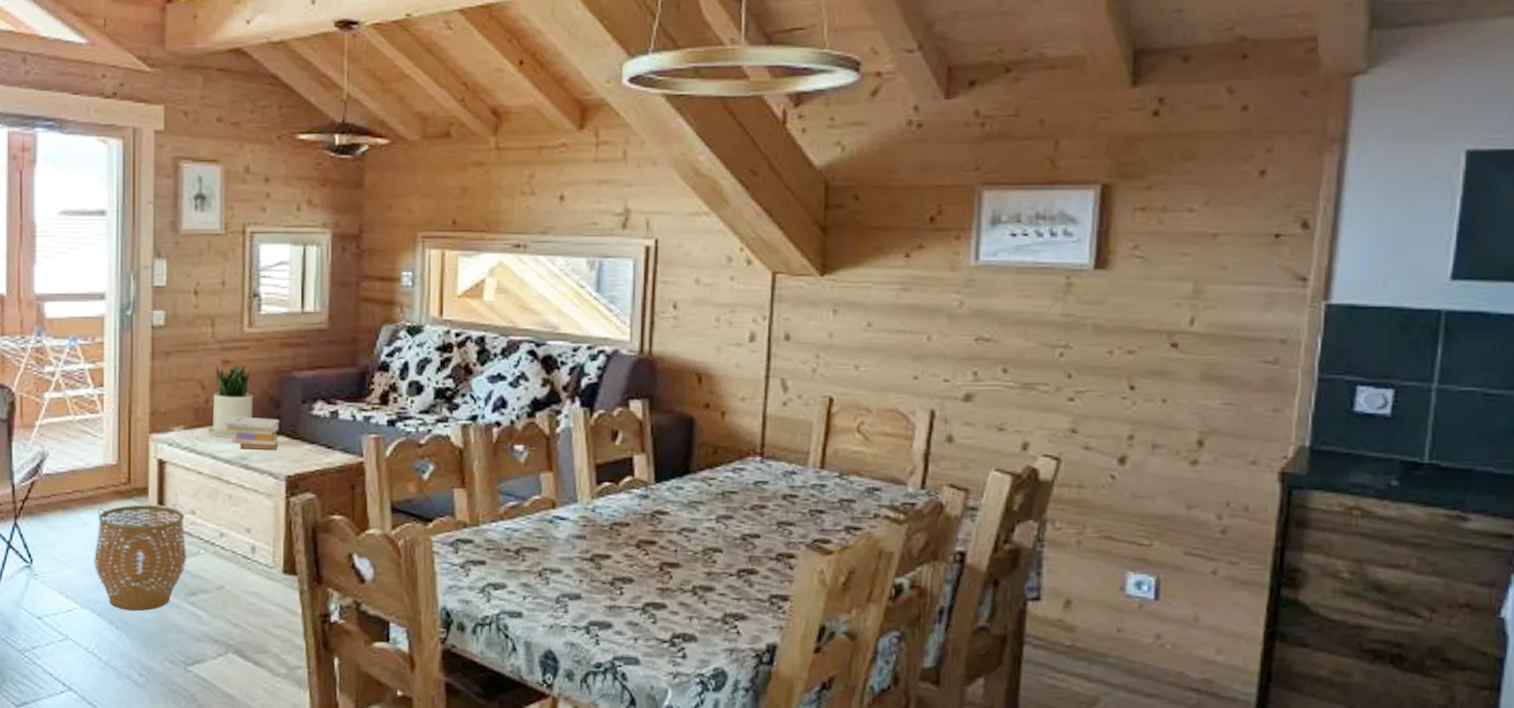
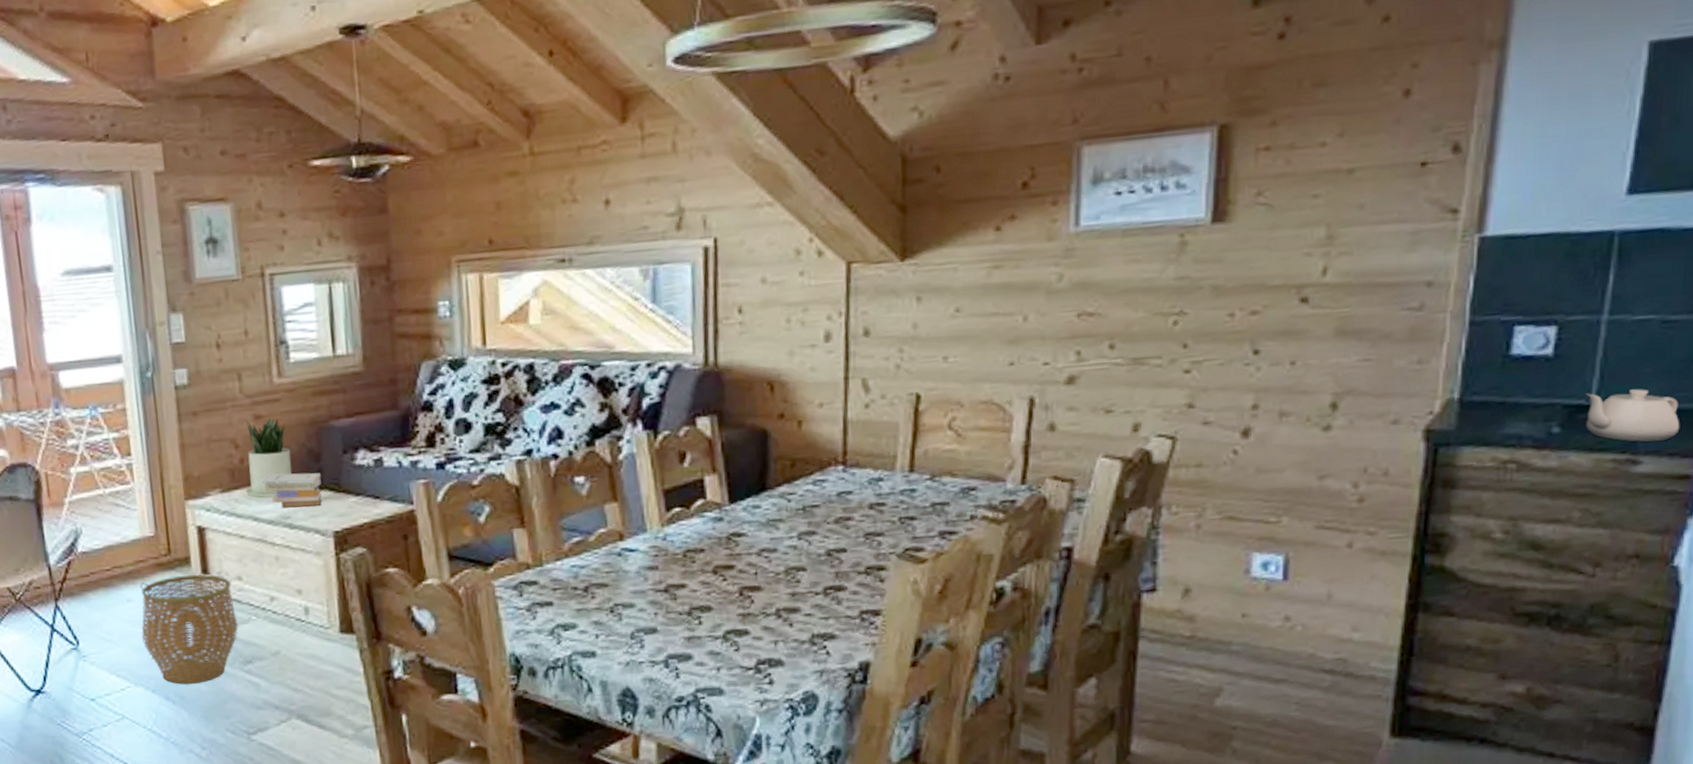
teapot: none [1420,451,1502,502] -> present [1586,388,1680,443]

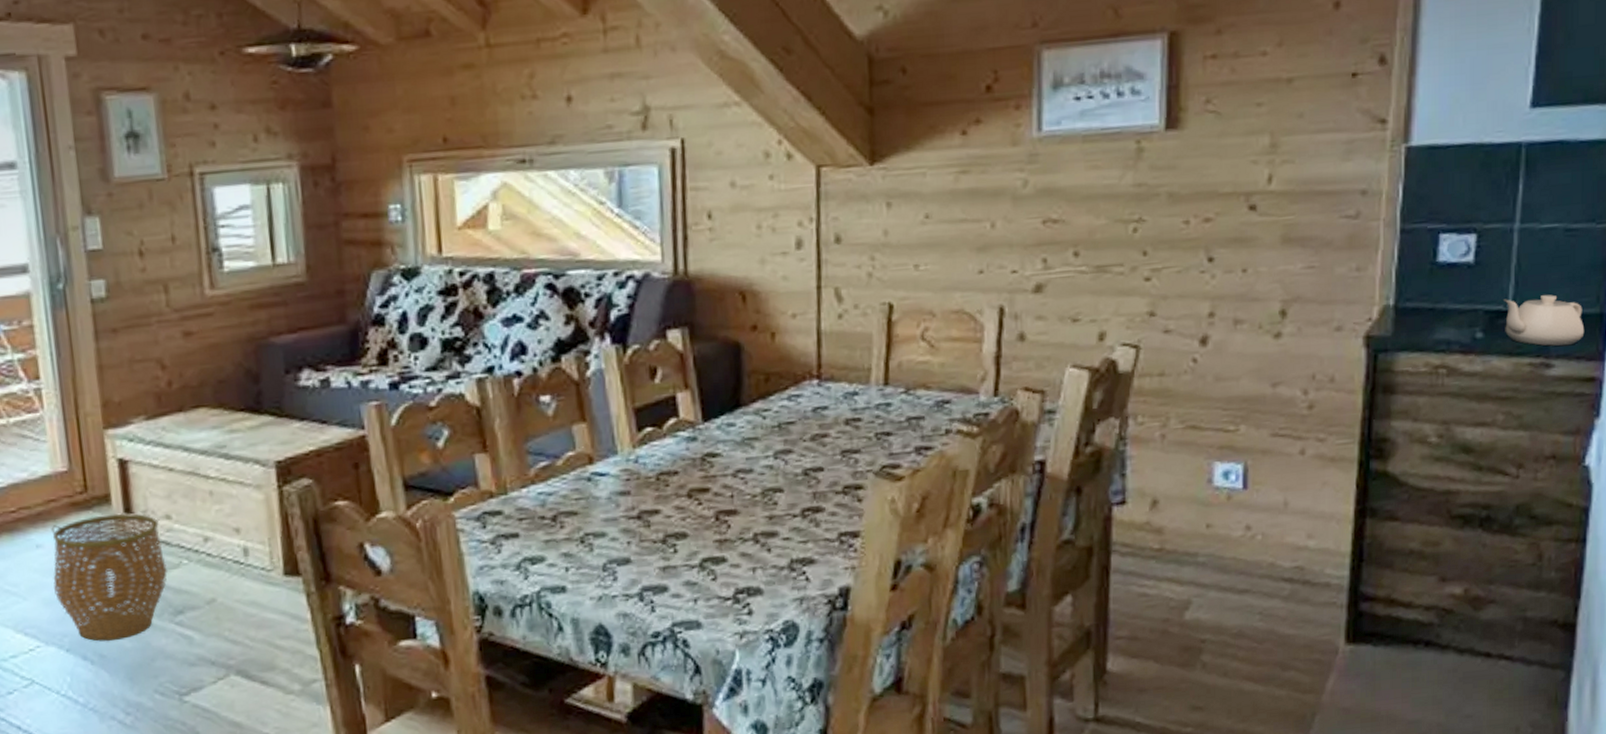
planter: present [245,417,293,498] -> none [174,333,228,426]
books: present [262,472,322,508] -> none [193,395,262,436]

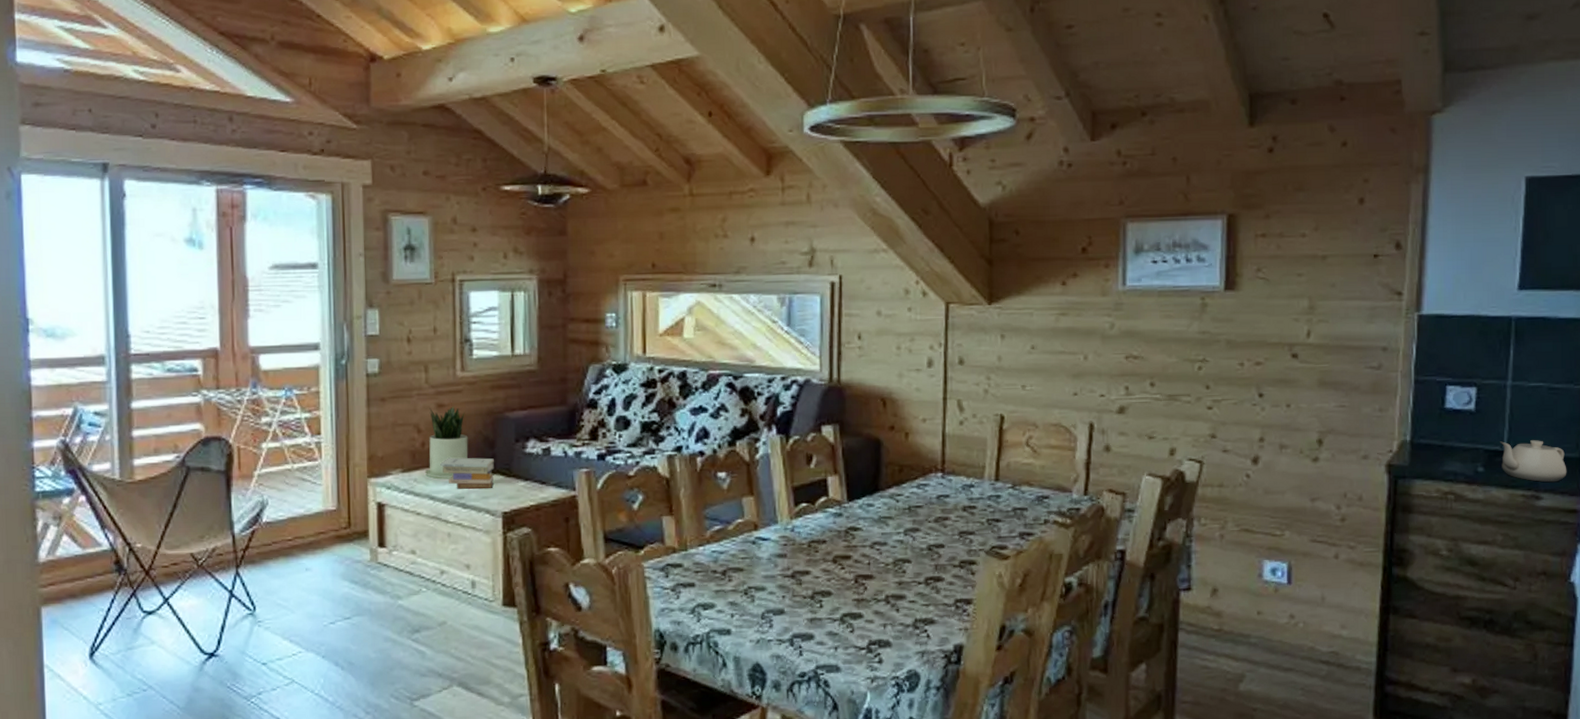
basket: present [51,513,167,642] -> none [317,547,409,652]
planter: none [174,333,228,426] -> present [424,406,469,479]
books: none [193,395,262,436] -> present [440,457,494,489]

